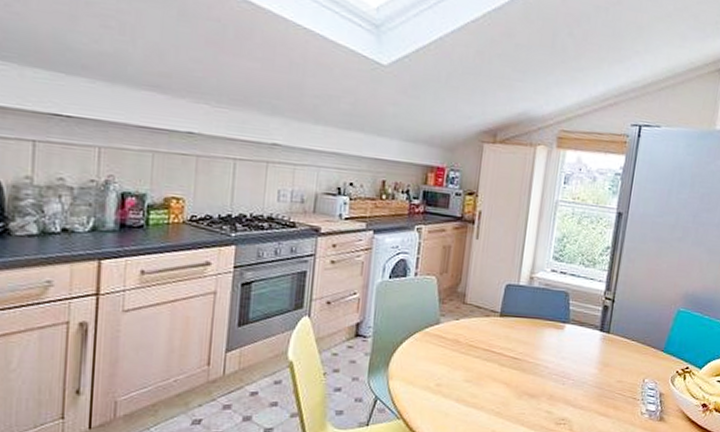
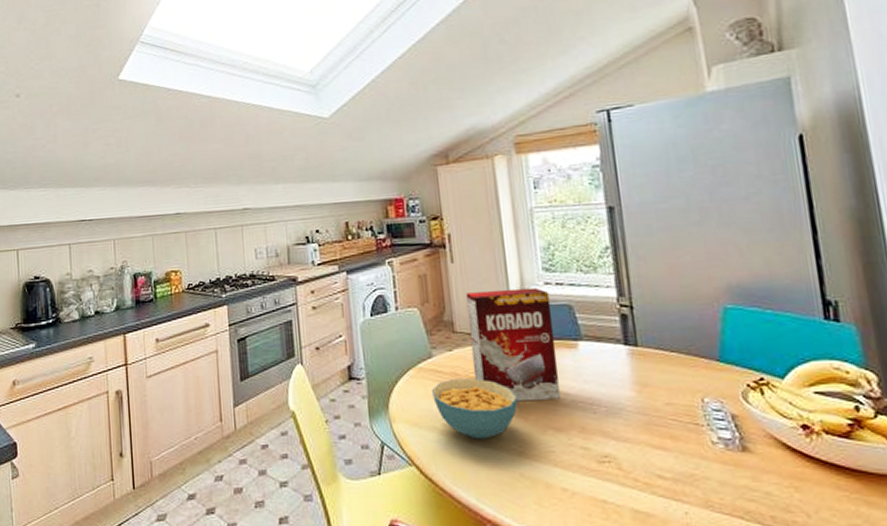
cereal bowl: none [432,345,506,400] -> present [432,378,519,439]
cereal box: none [472,269,553,371] -> present [465,287,562,402]

